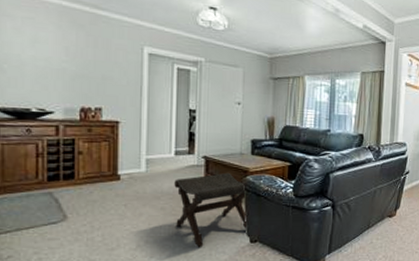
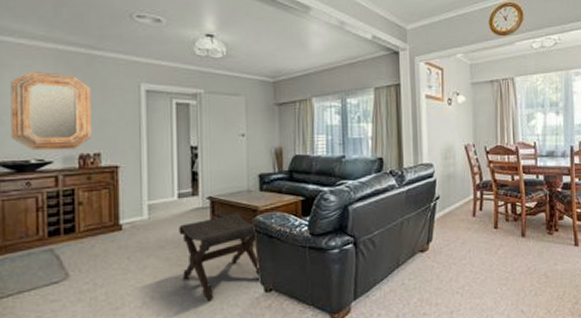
home mirror: none [12,24,95,103] -> present [10,72,92,151]

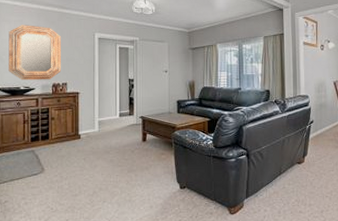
footstool: present [179,213,260,301] -> none [120,129,177,193]

